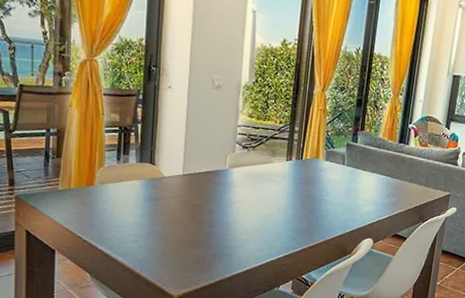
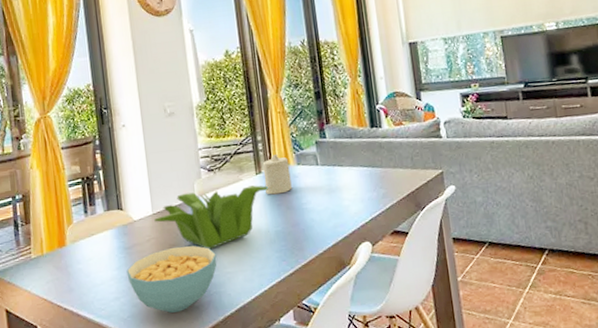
cereal bowl: none [148,207,235,263] -> present [126,246,217,313]
plant: none [183,162,296,217] -> present [154,185,269,249]
candle: none [291,147,319,183] -> present [262,154,292,195]

